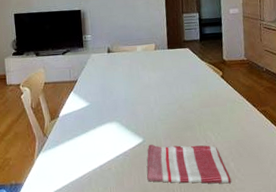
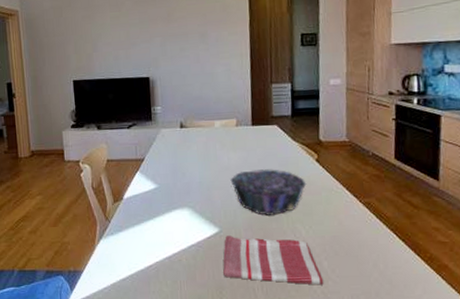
decorative bowl: none [151,85,215,126] -> present [230,169,307,217]

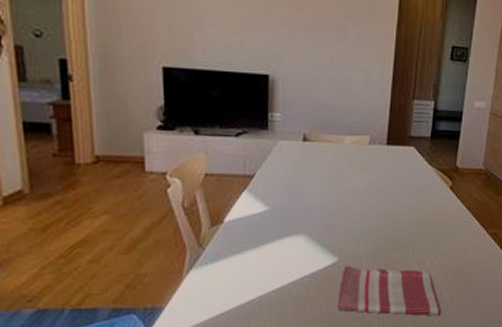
decorative bowl: present [230,169,307,217] -> none [356,195,438,246]

